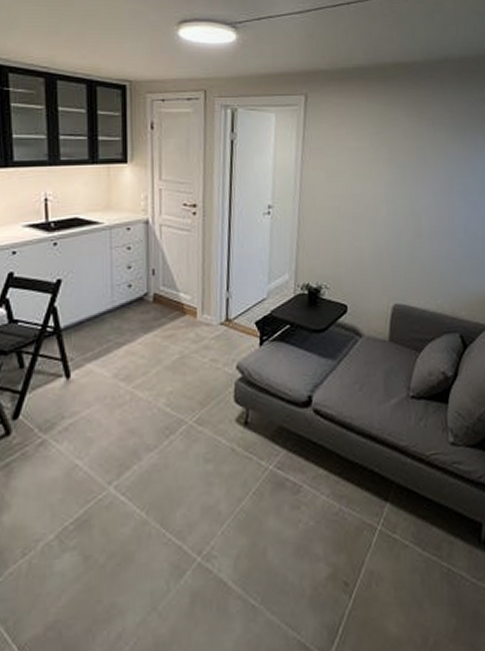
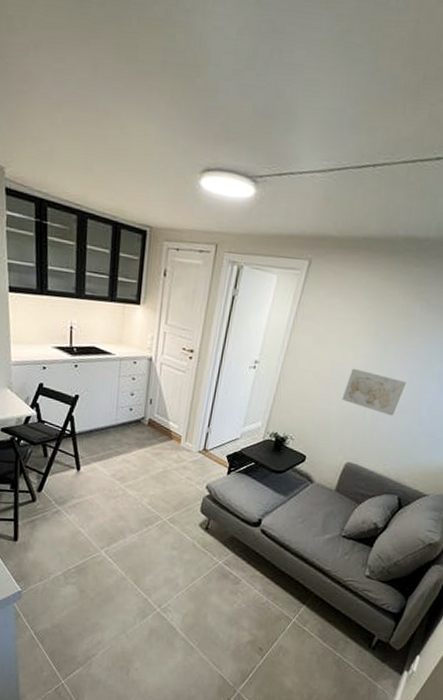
wall art: none [371,197,434,243] -> present [342,368,407,416]

